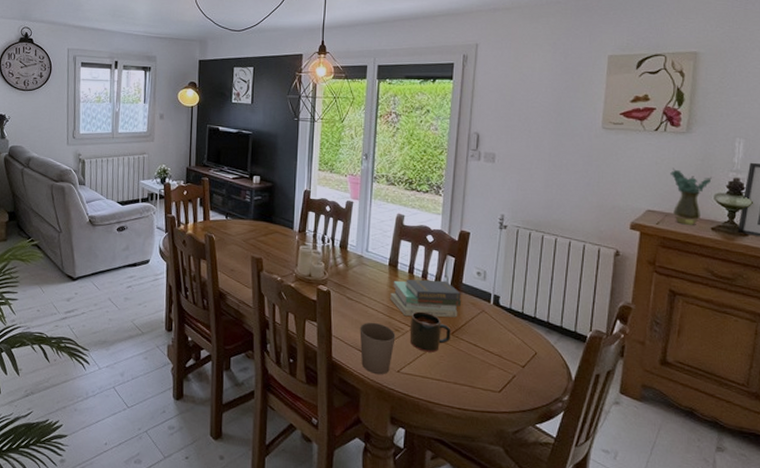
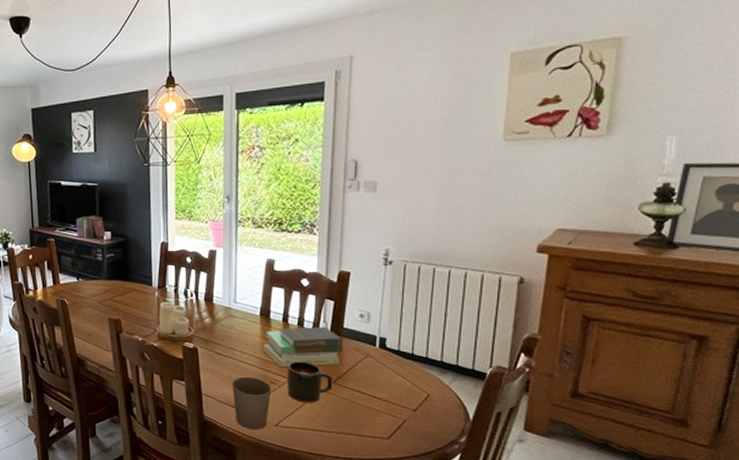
books: none [229,160,255,182] -> present [76,215,106,239]
vase: present [670,168,712,225] -> none [586,178,636,242]

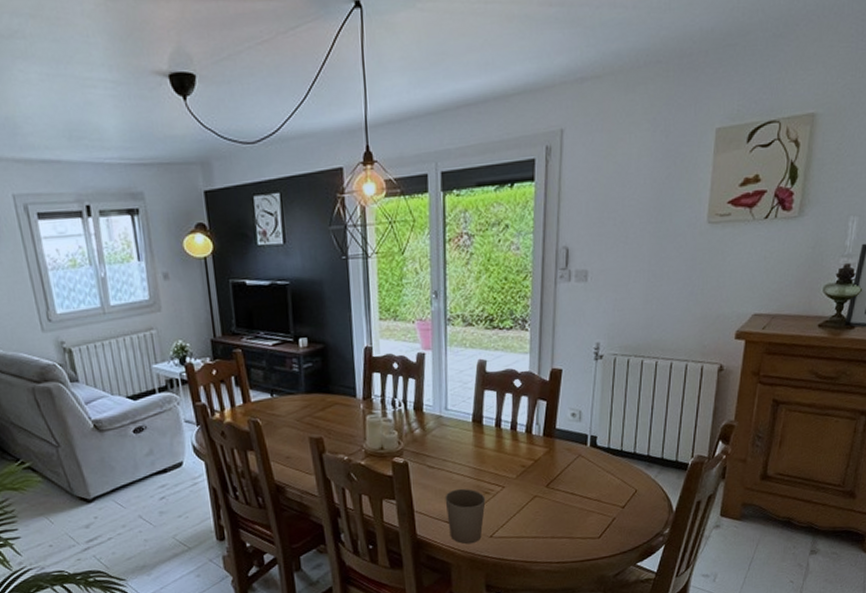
books: present [76,215,106,239] -> none [266,319,302,347]
books: present [263,326,344,368] -> none [476,429,556,476]
mug: present [286,361,333,403] -> none [500,467,546,511]

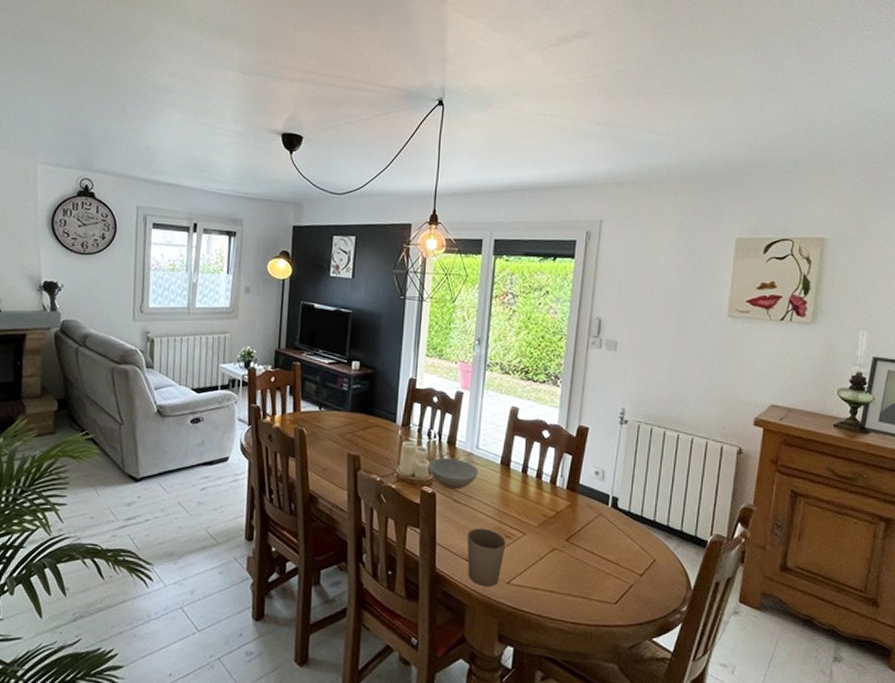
bowl: none [396,424,450,456] -> present [428,457,478,490]

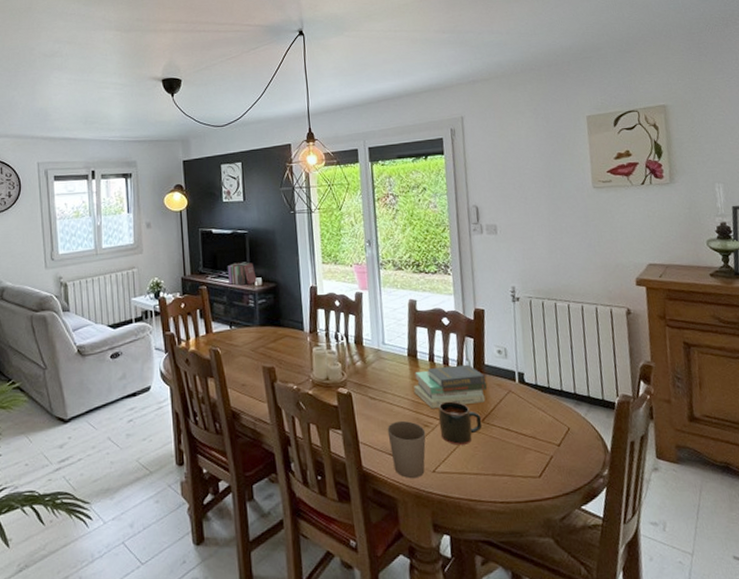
books: none [324,342,355,367] -> present [228,262,257,285]
bowl: present [428,457,478,490] -> none [340,356,388,387]
books: none [501,480,578,522] -> present [414,364,487,409]
mug: none [521,515,566,561] -> present [438,401,483,445]

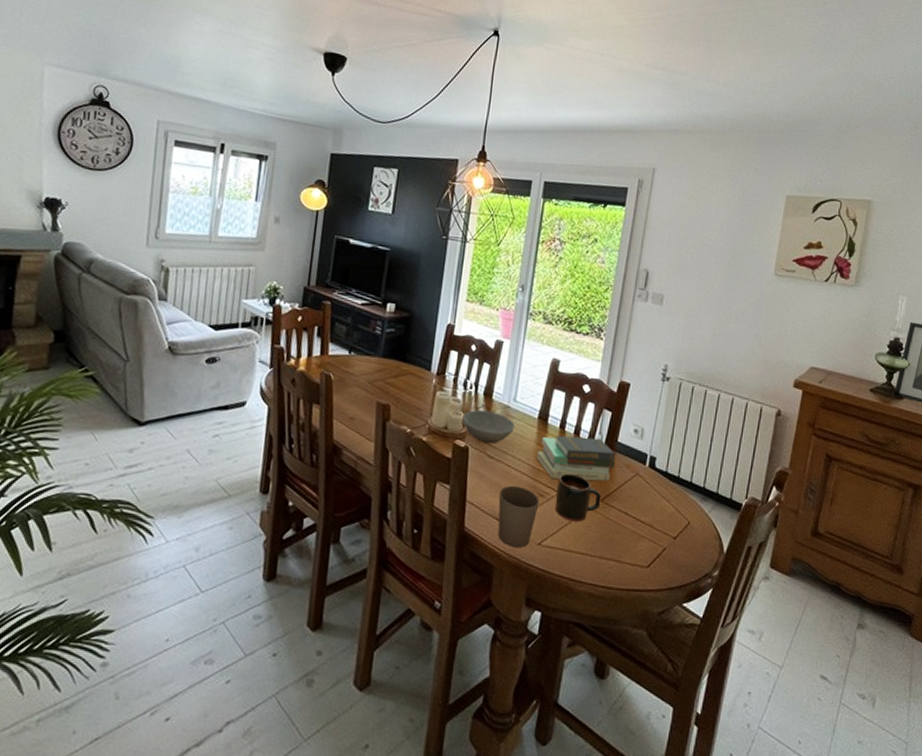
books: present [228,262,257,285] -> none [357,282,390,310]
bowl: none [340,356,388,387] -> present [462,410,515,444]

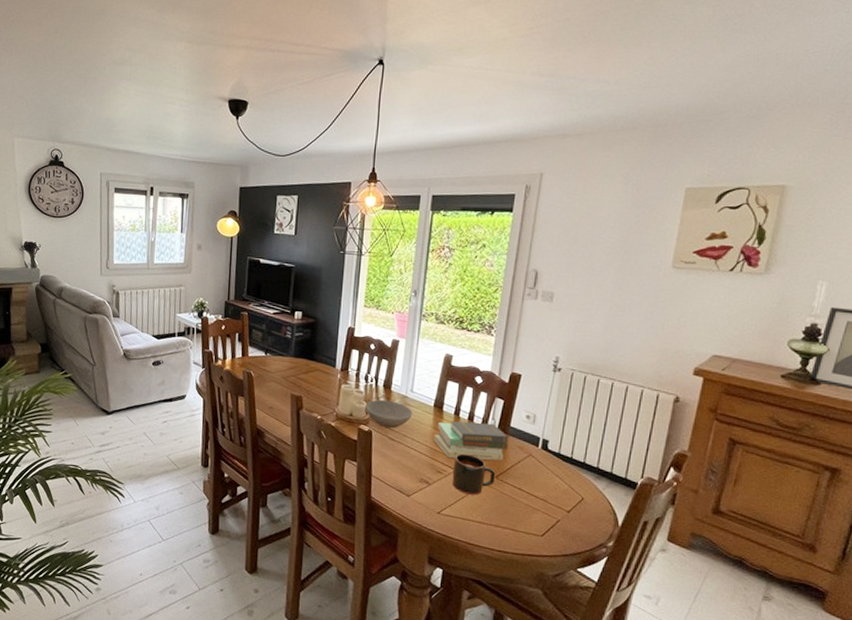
dixie cup: present [498,485,540,548] -> none [400,463,438,516]

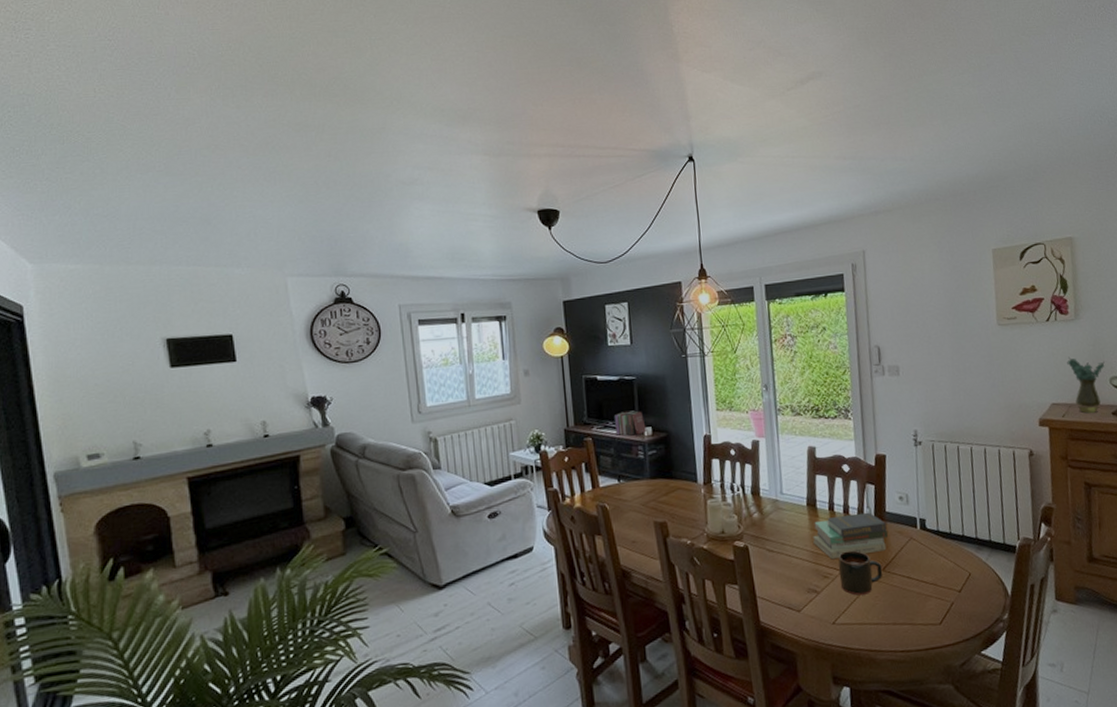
books: none [270,294,297,317] -> present [615,410,647,436]
bowl: present [365,399,412,429] -> none [736,507,787,540]
vase: none [741,311,787,372] -> present [1067,356,1105,413]

